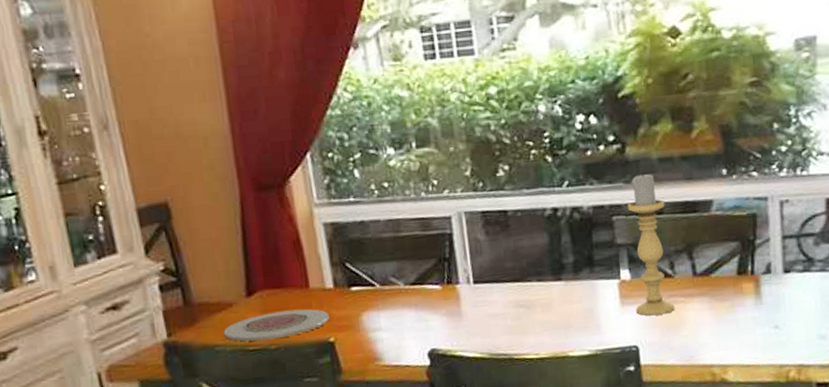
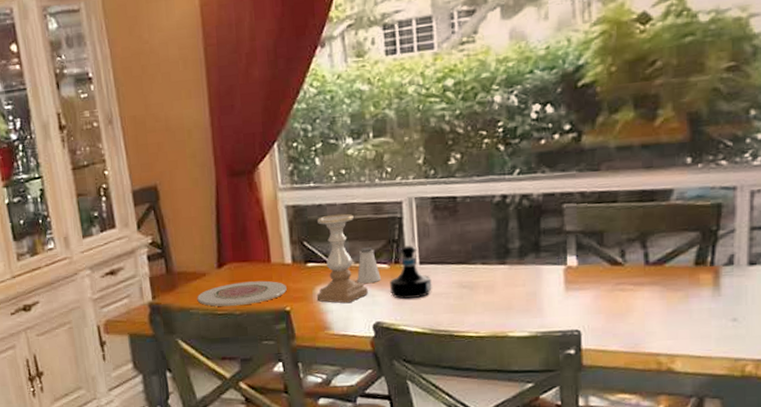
candle holder: none [360,230,420,331] -> present [316,213,368,304]
saltshaker: none [407,267,434,308] -> present [357,247,381,284]
tequila bottle: none [443,263,488,323] -> present [390,245,432,300]
candle holder: present [627,172,675,316] -> none [579,161,623,302]

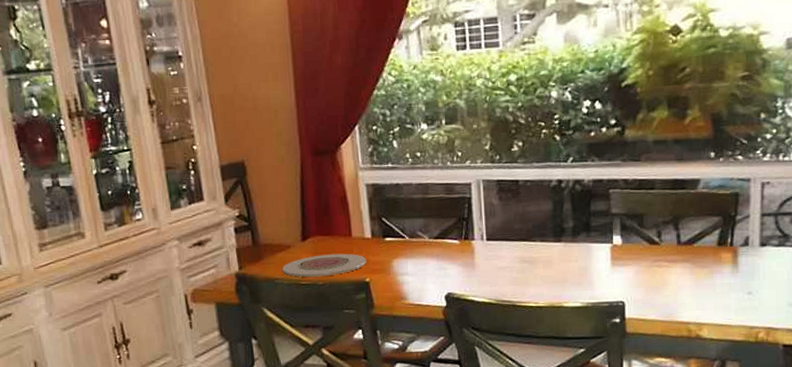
candle holder: present [316,213,368,304] -> none [393,192,441,276]
saltshaker: present [357,247,381,284] -> none [431,224,452,258]
tequila bottle: present [390,245,432,300] -> none [460,223,497,273]

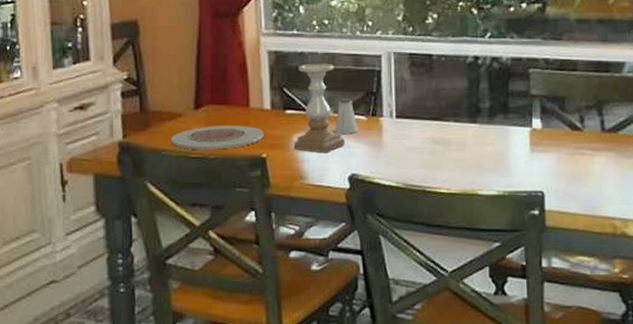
candle holder: none [393,192,441,276] -> present [293,63,345,153]
saltshaker: none [431,224,452,258] -> present [335,98,358,135]

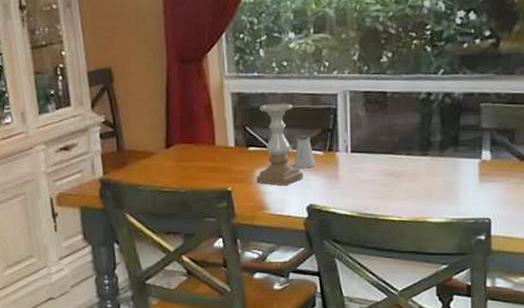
plate: present [170,125,264,150] -> none [145,162,229,185]

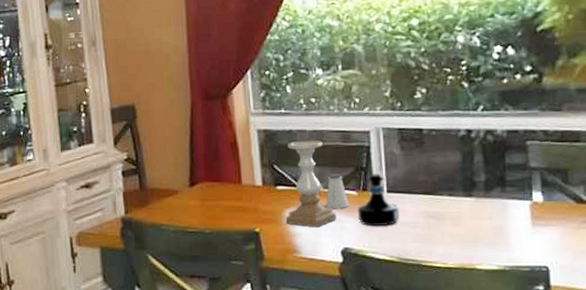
tequila bottle: none [323,135,361,185] -> present [358,174,400,227]

